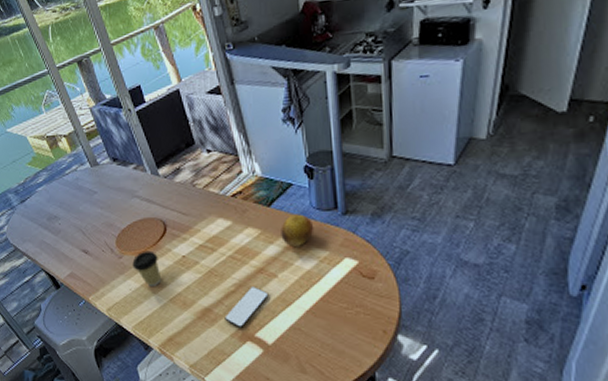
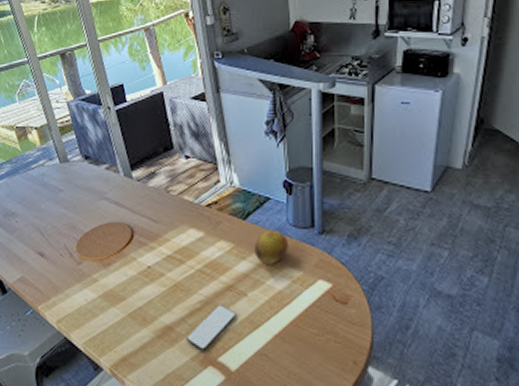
coffee cup: present [132,250,161,286] -> none [91,257,122,298]

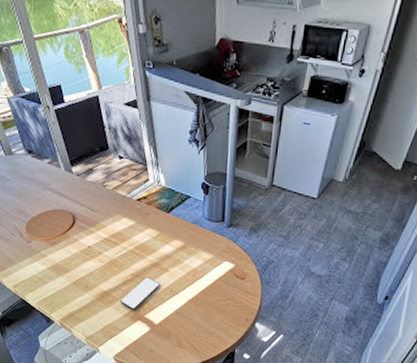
fruit: present [254,230,289,266] -> none [176,222,204,249]

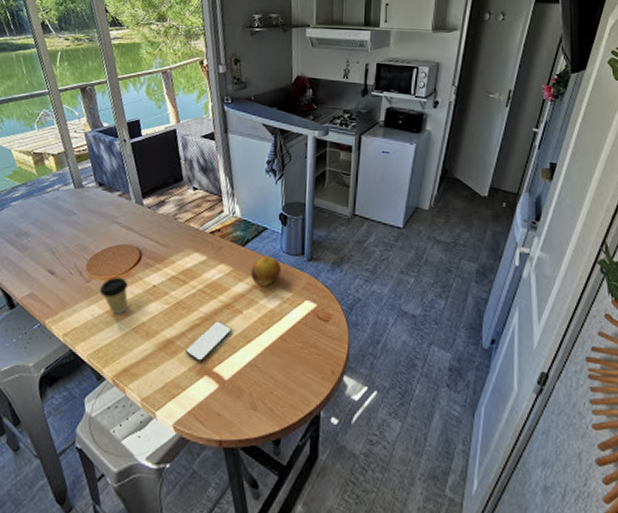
coffee cup: none [40,238,66,270] -> present [99,277,128,314]
fruit: none [176,222,204,249] -> present [251,256,282,287]

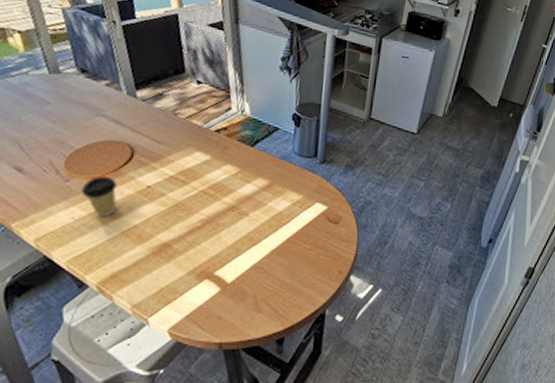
smartphone: present [185,321,232,363] -> none [184,224,237,266]
fruit: present [251,256,282,287] -> none [259,157,293,189]

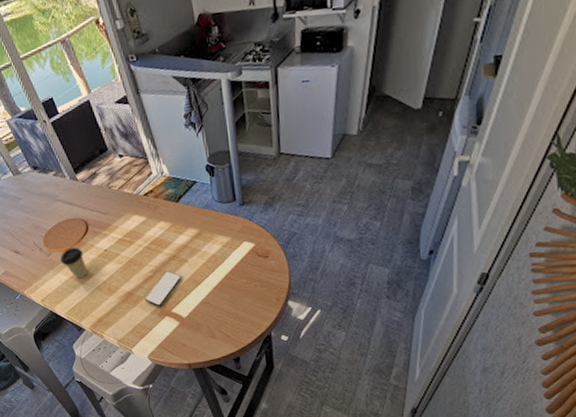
smartphone: none [184,224,237,266] -> present [145,271,182,307]

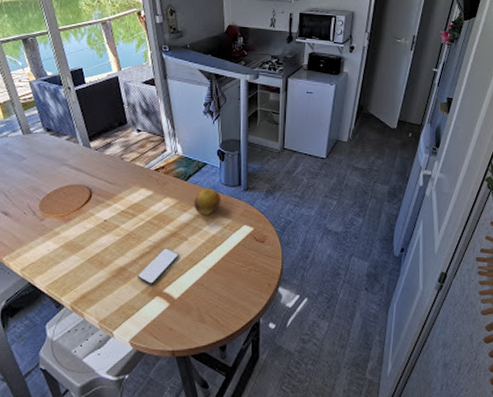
coffee cup: present [60,247,87,278] -> none [53,214,81,247]
fruit: none [188,207,217,236] -> present [194,188,221,216]

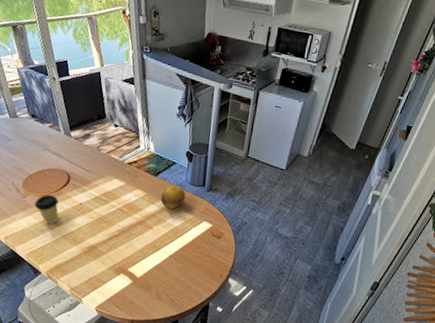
coffee cup: none [53,214,81,247] -> present [34,194,59,224]
smartphone: present [137,248,179,285] -> none [106,233,144,264]

